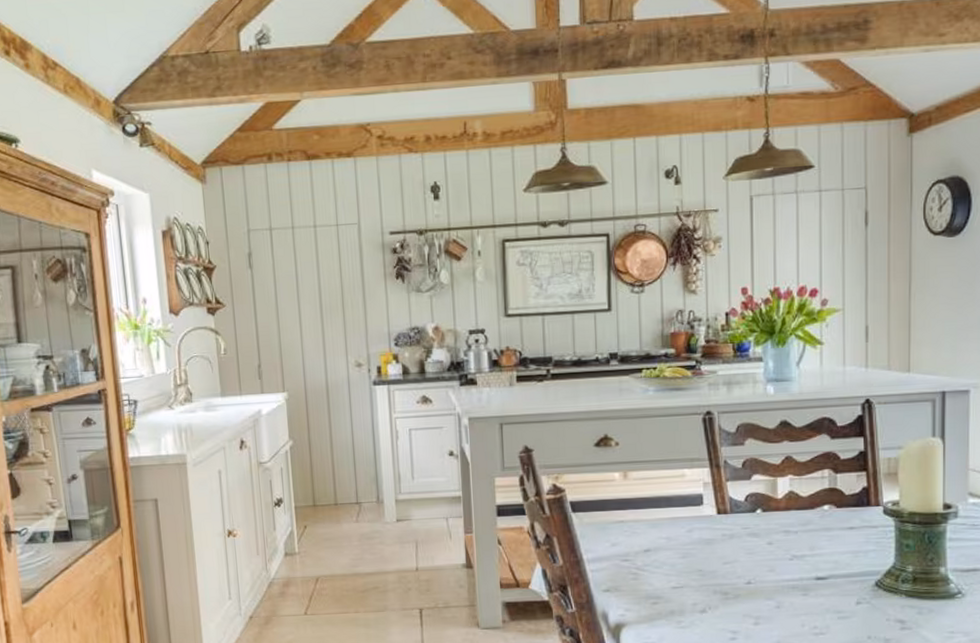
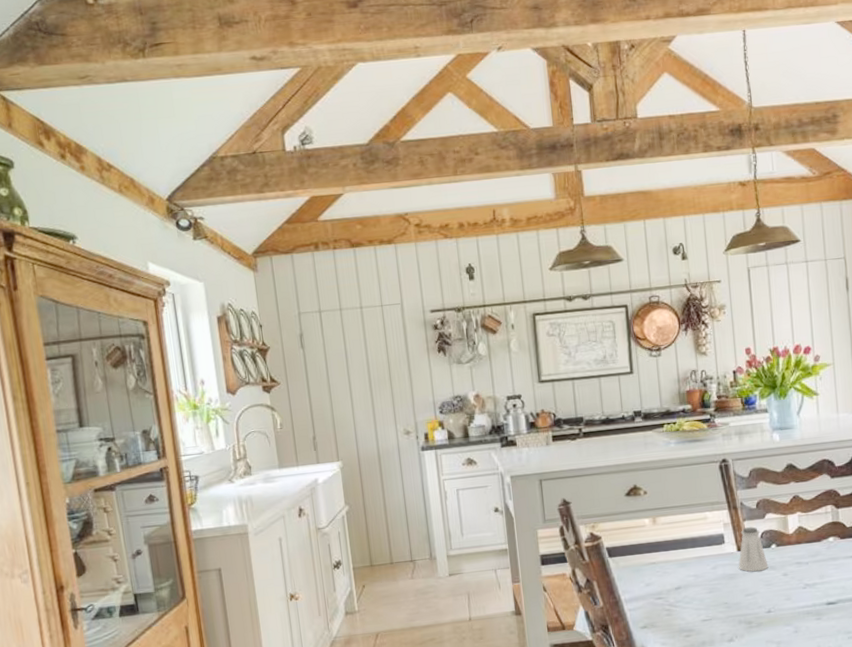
saltshaker: none [717,488,752,538] -> present [738,526,769,572]

